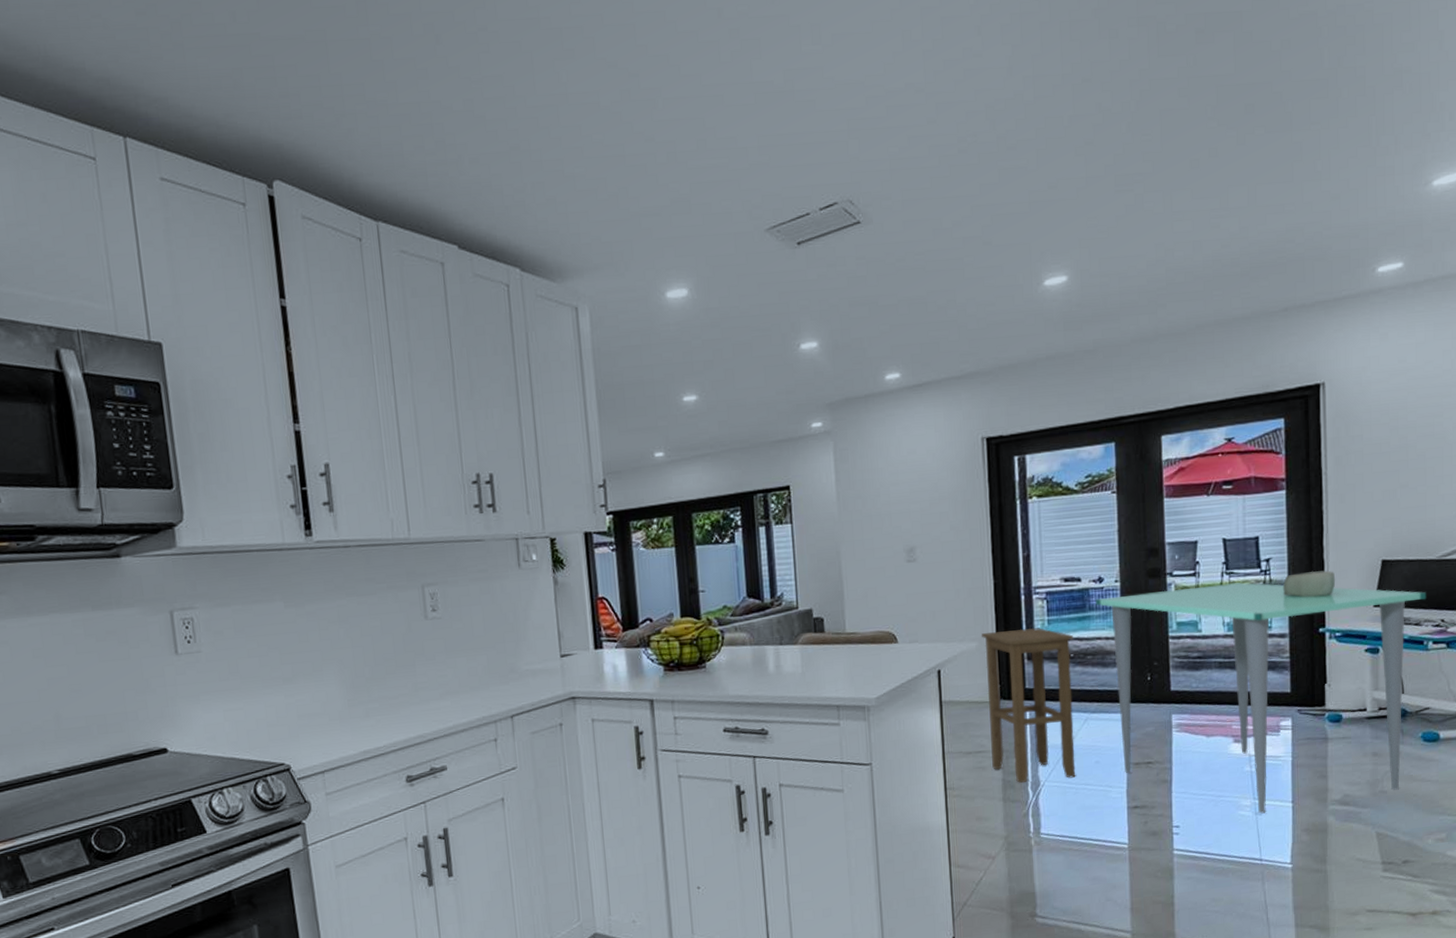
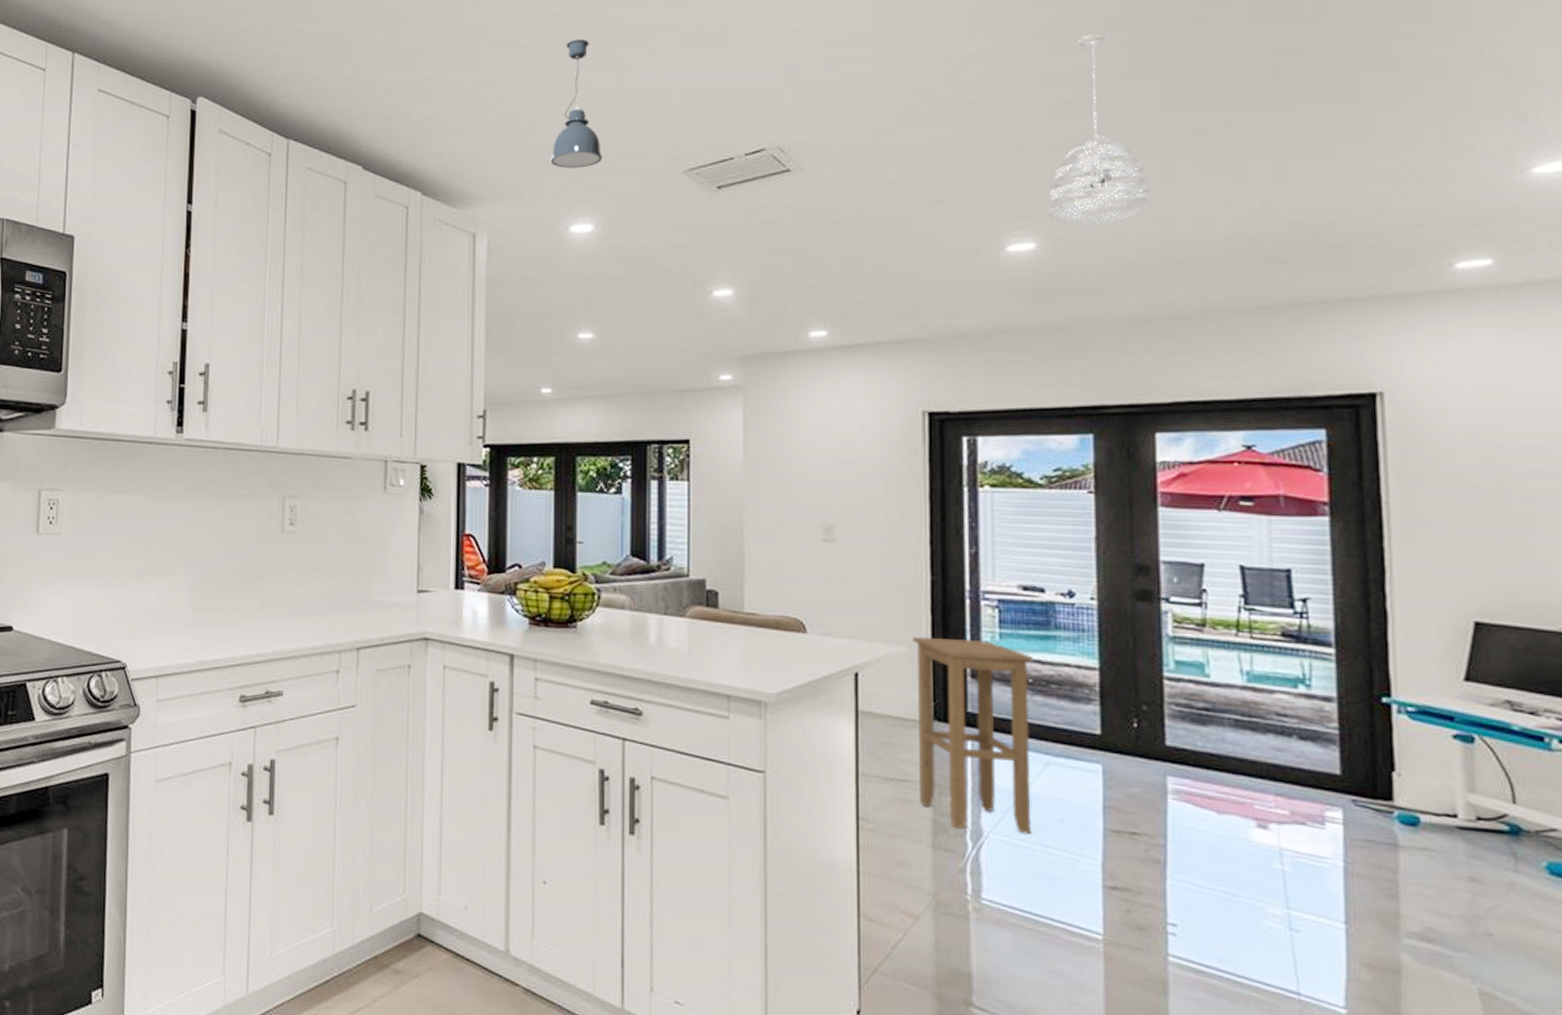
pendant light: none [641,98,691,234] -> present [550,38,603,168]
pendant lamp: none [1075,75,1157,258] -> present [1047,34,1152,226]
dining table: present [1096,582,1427,814] -> none [1064,616,1546,936]
decorative bowl: present [1283,570,1336,598] -> none [1327,622,1406,657]

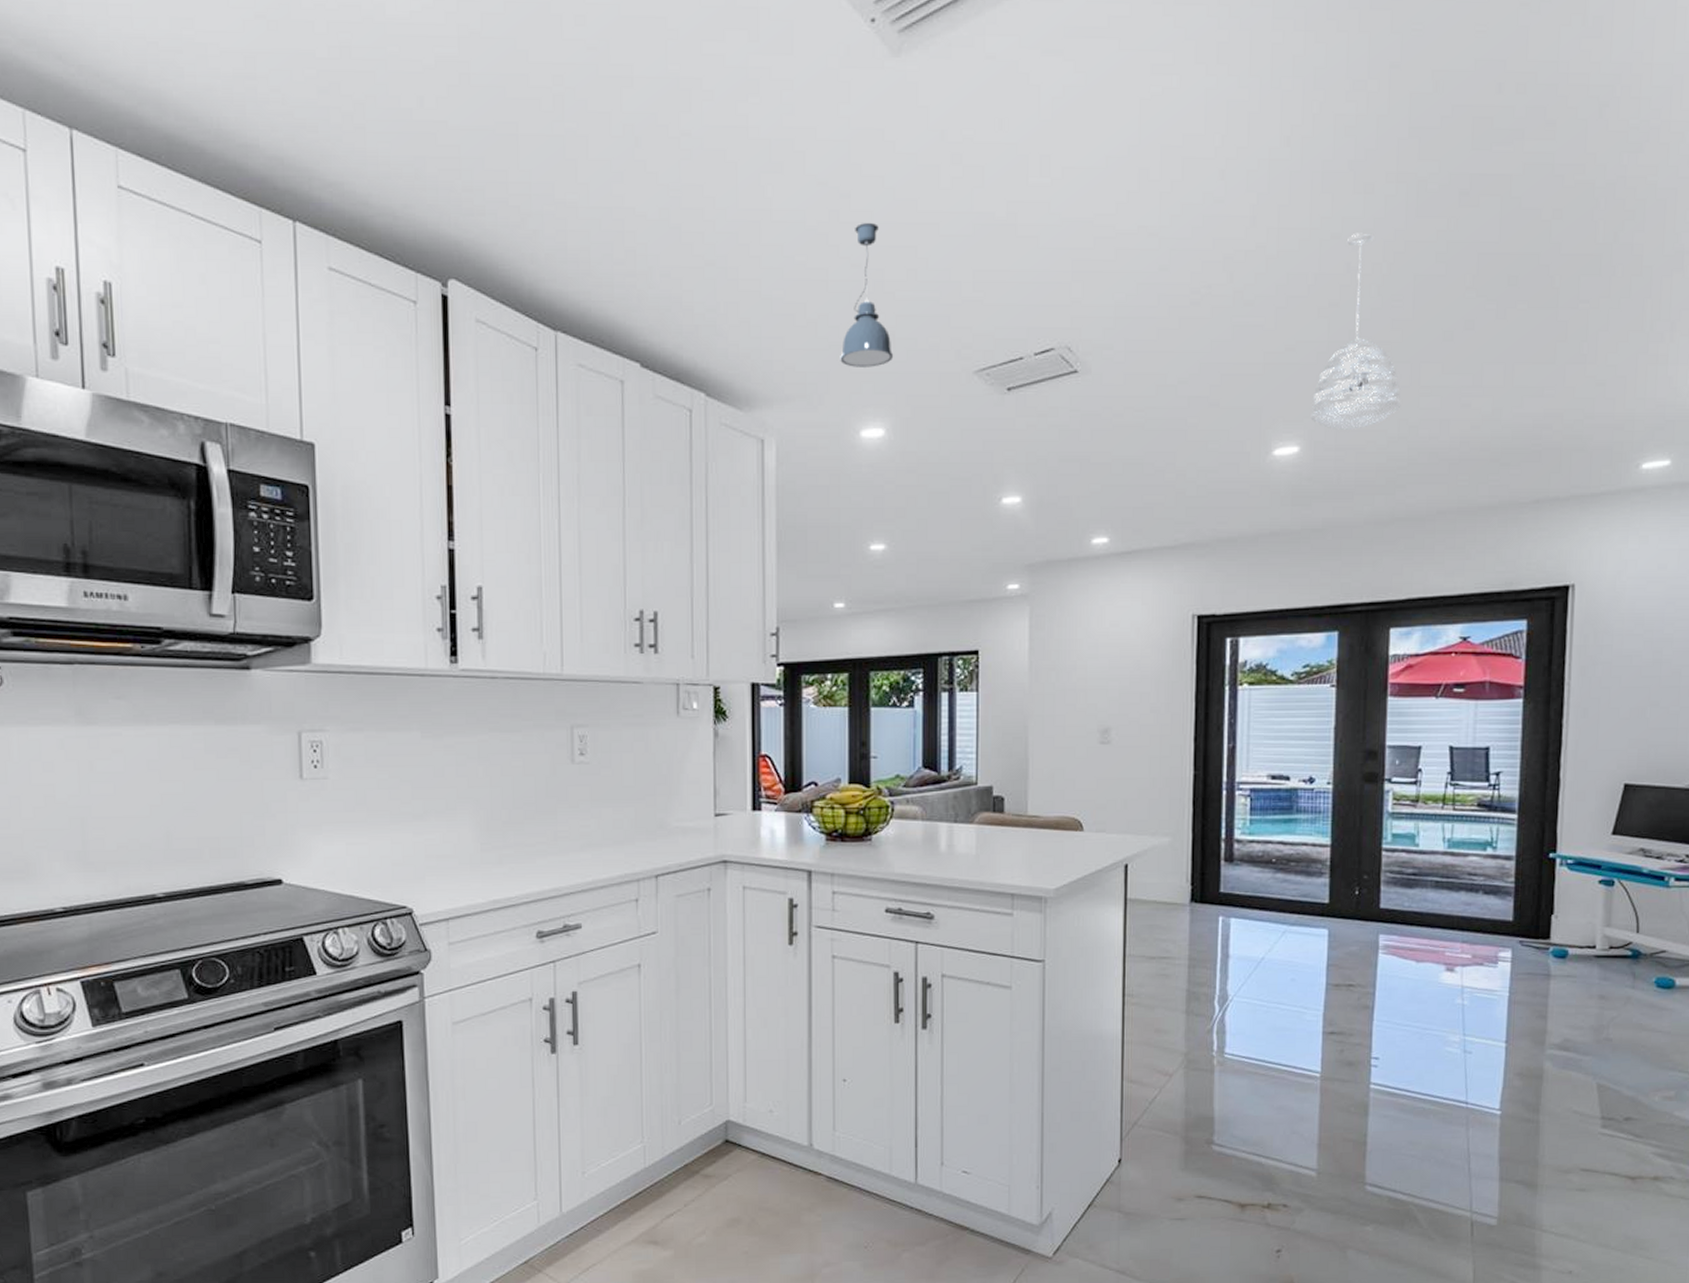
stool: present [913,637,1034,835] -> none [1176,826,1278,995]

